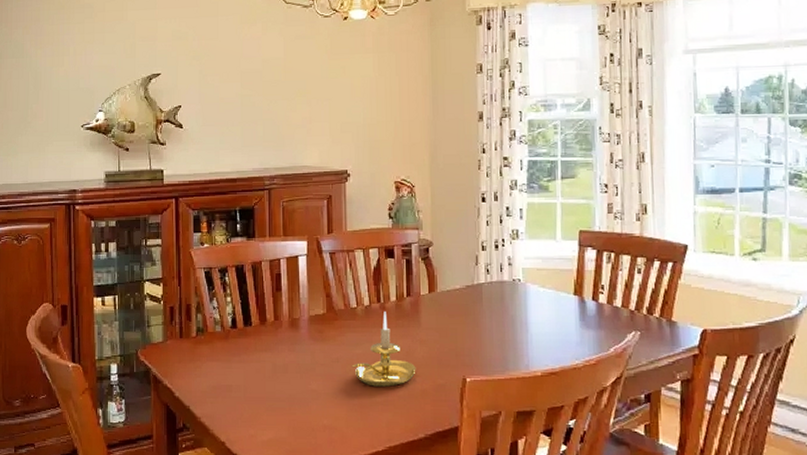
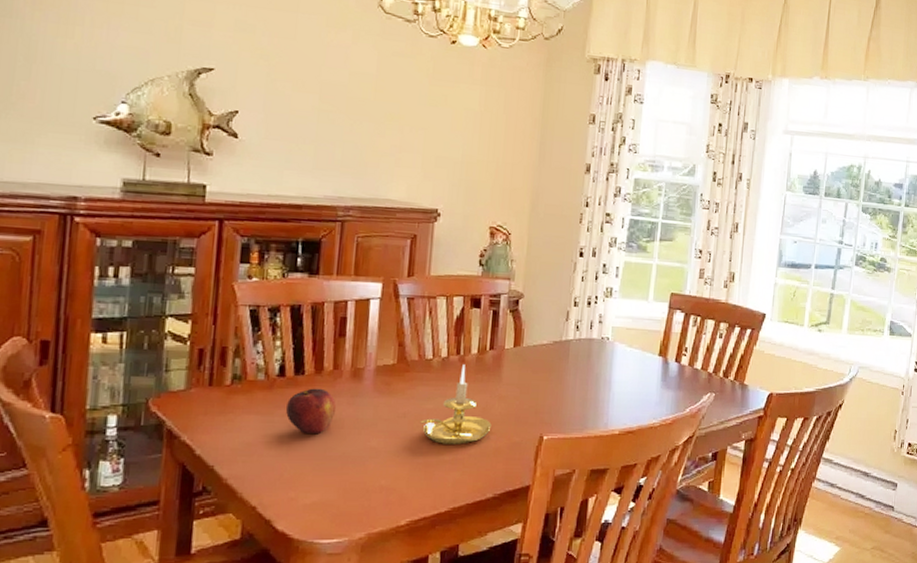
fruit: none [241,337,280,379] -> present [286,388,337,435]

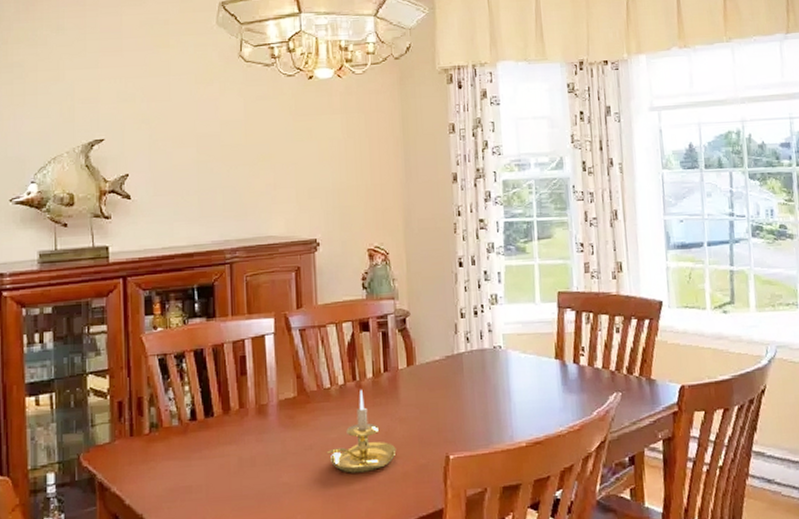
fruit: present [286,388,337,435] -> none [201,428,247,476]

